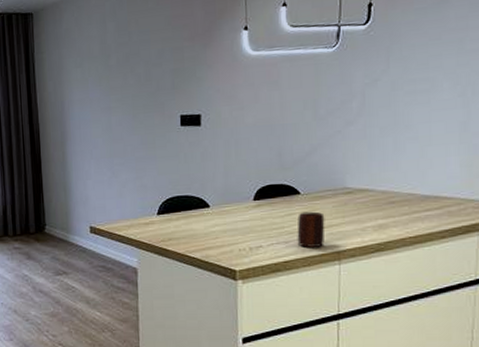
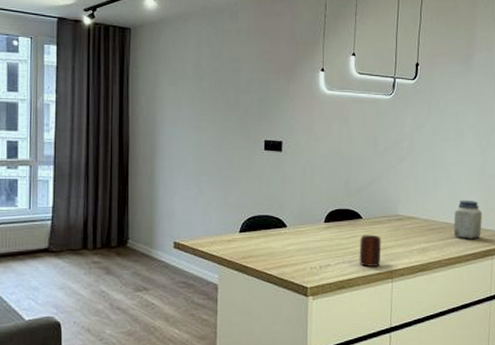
jar: none [422,164,464,212] -> present [453,200,482,239]

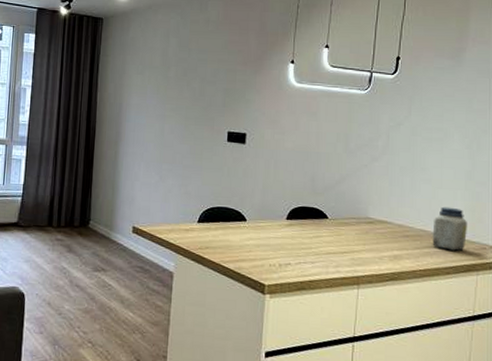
mug: present [359,234,382,267] -> none [322,235,348,270]

